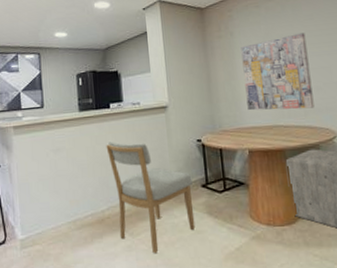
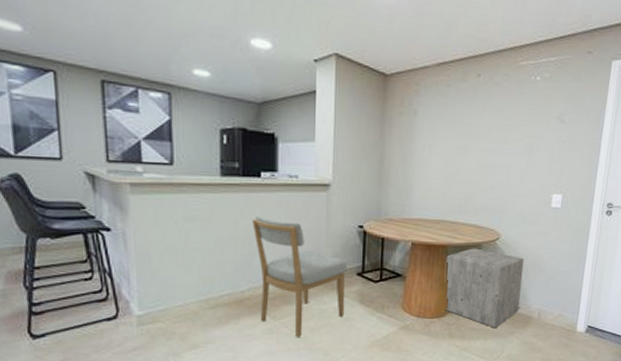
wall art: present [241,33,315,111] -> none [418,124,492,207]

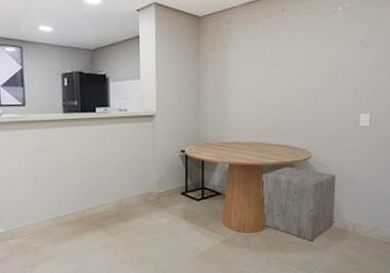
chair: present [252,216,348,338] -> none [90,146,173,251]

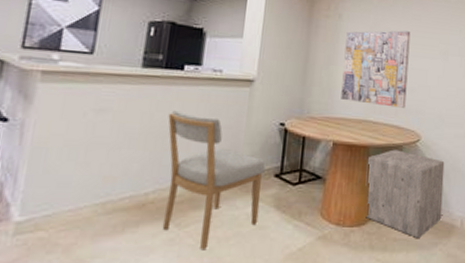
chair: none [90,146,173,251] -> present [162,110,266,251]
wall art: none [233,54,298,129] -> present [341,30,411,108]

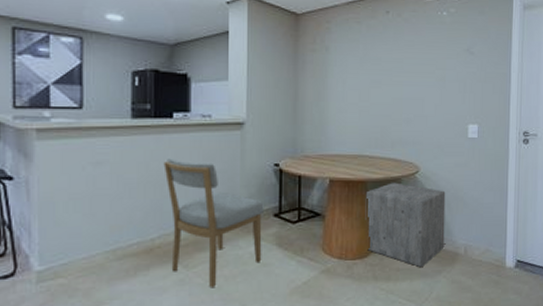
wall art: present [341,30,411,108] -> none [334,59,404,140]

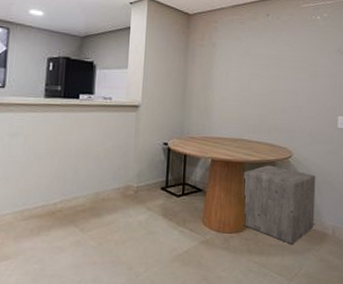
chair: present [163,158,264,288] -> none [68,133,153,251]

